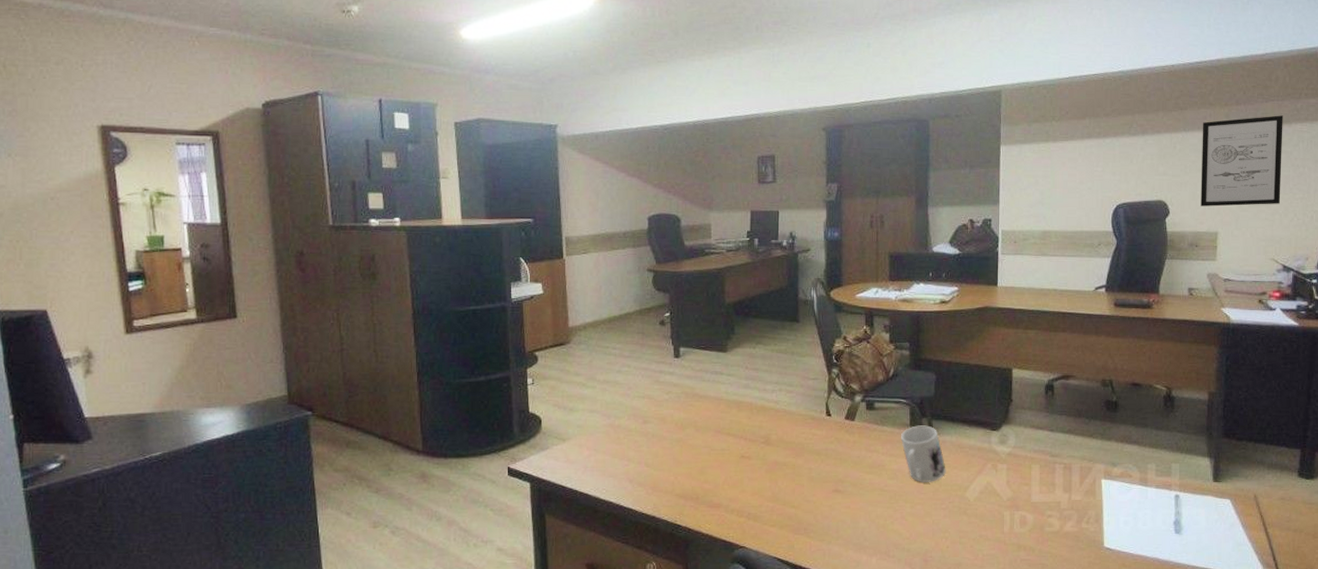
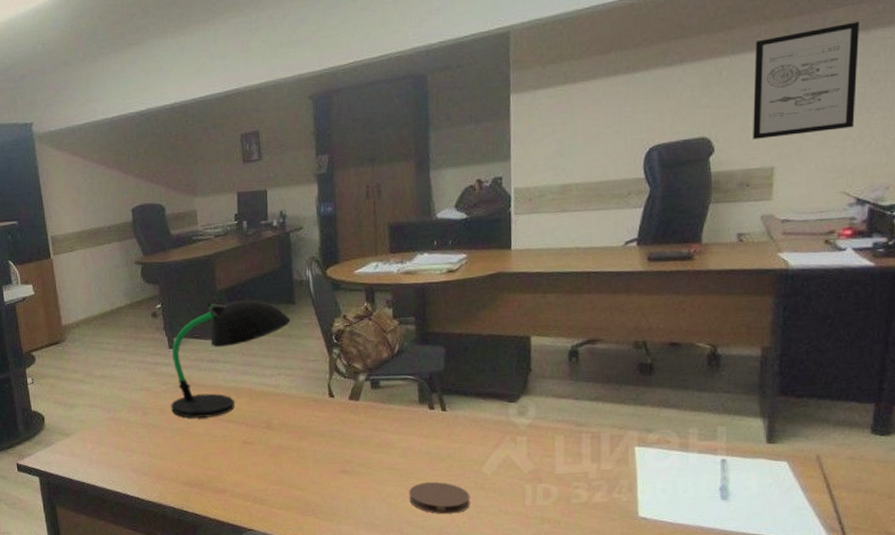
desk lamp: none [672,314,794,429] -> present [171,299,291,418]
coaster: none [897,504,954,538] -> present [409,481,470,515]
mug: present [901,425,946,482] -> none [410,401,460,459]

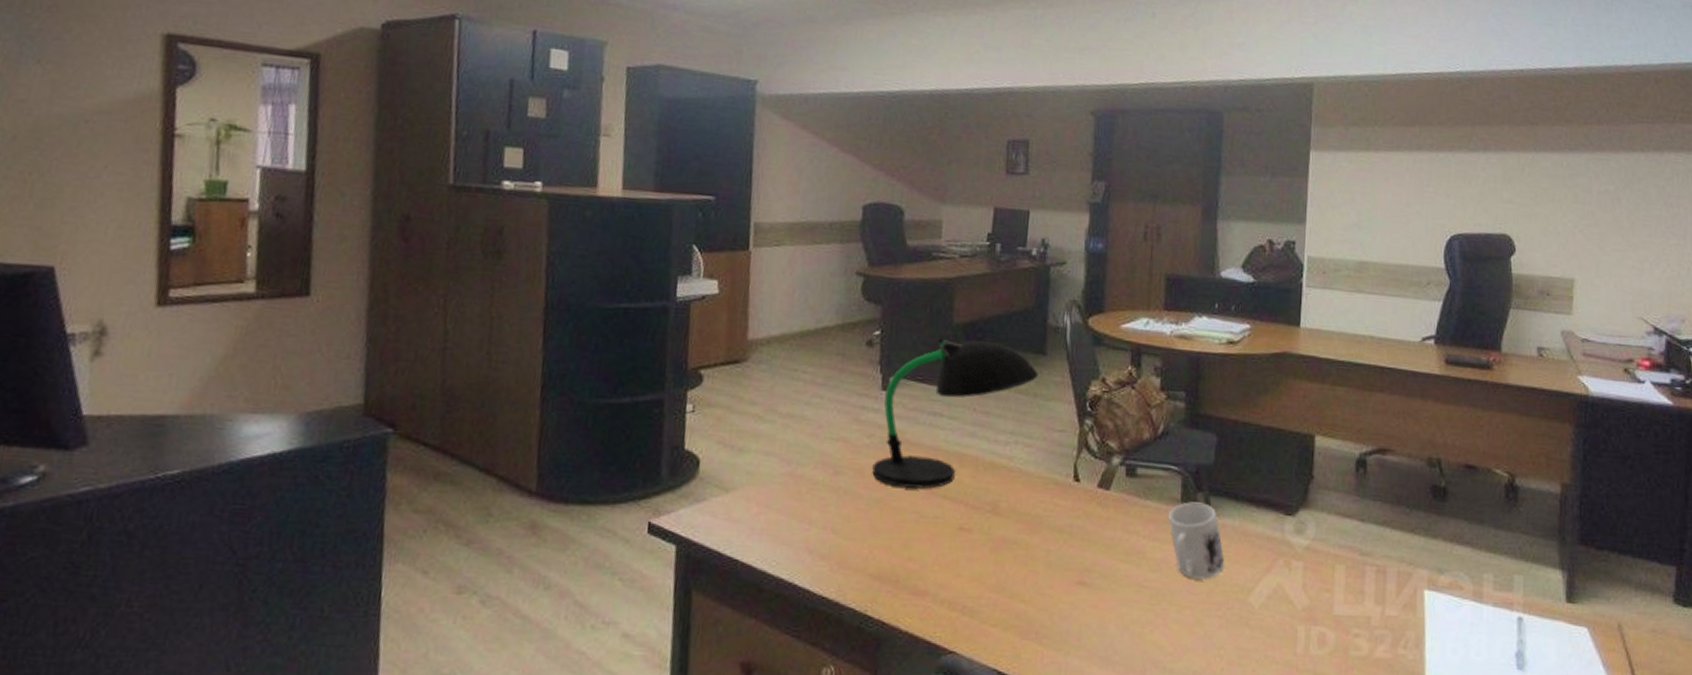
coaster: present [409,481,470,515] -> none [1158,608,1232,656]
mug: none [410,401,460,459] -> present [1169,502,1225,580]
wall art: present [753,21,860,139] -> none [1553,140,1654,250]

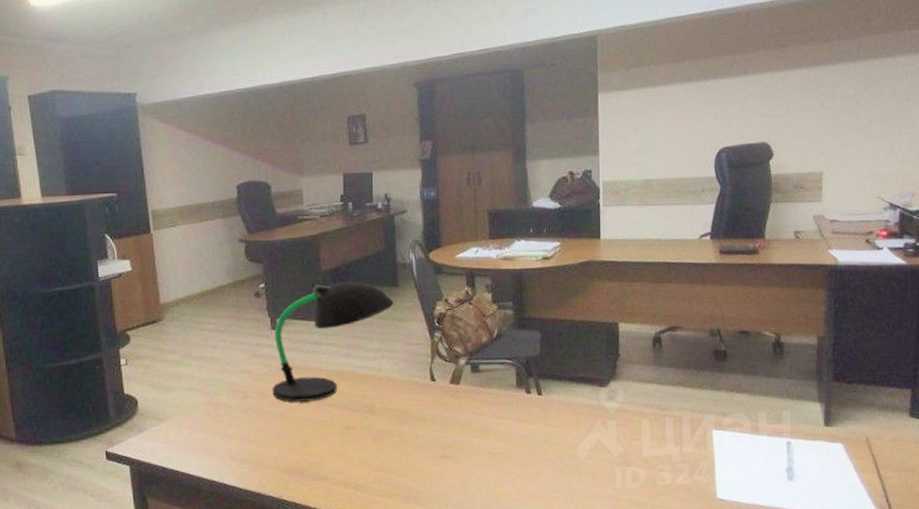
mug: present [1169,502,1225,580] -> none [508,385,555,443]

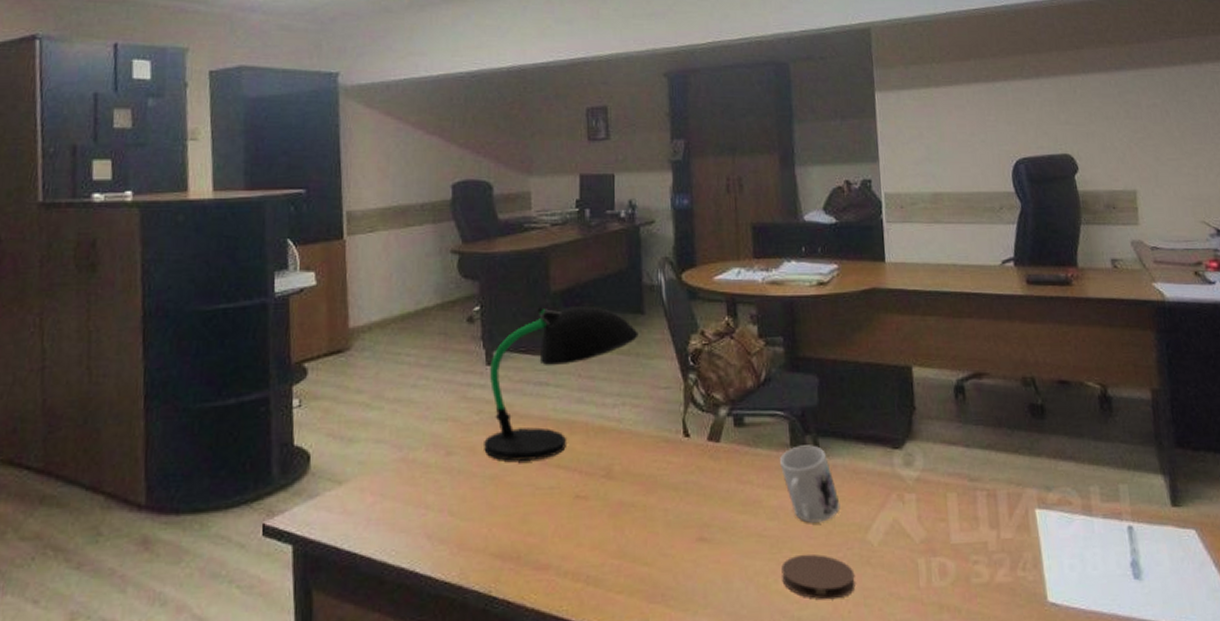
coaster: none [507,466,565,499] -> present [781,554,856,600]
mug: none [508,385,555,443] -> present [780,445,841,523]

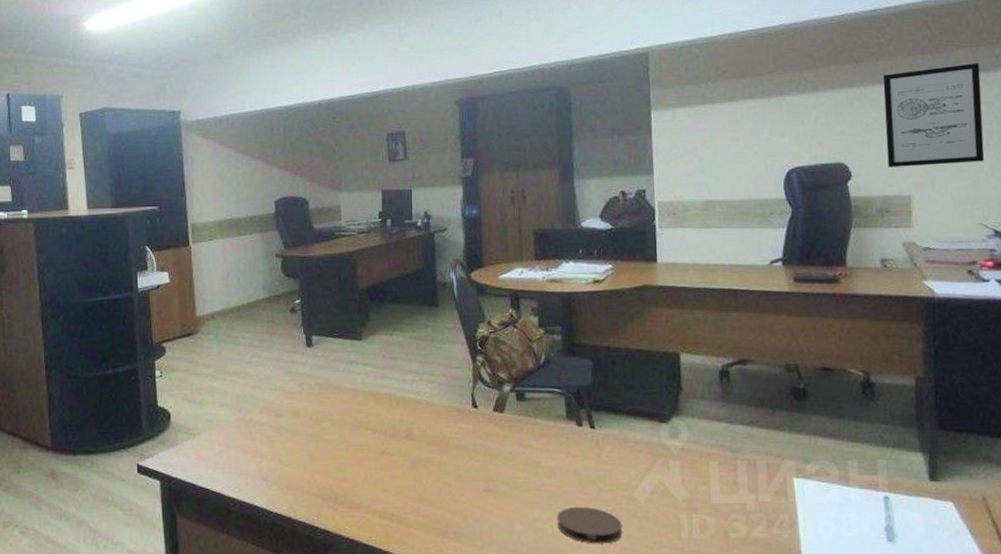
desk lamp: present [484,305,639,461] -> none [306,299,433,423]
mug: present [780,445,841,523] -> none [557,417,611,481]
wall art: none [1103,54,1203,160] -> present [883,63,985,167]

